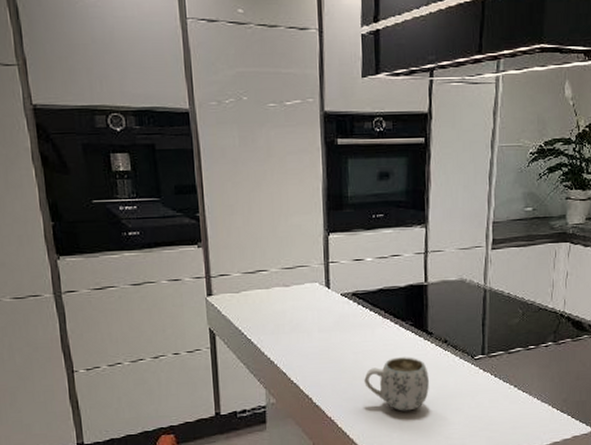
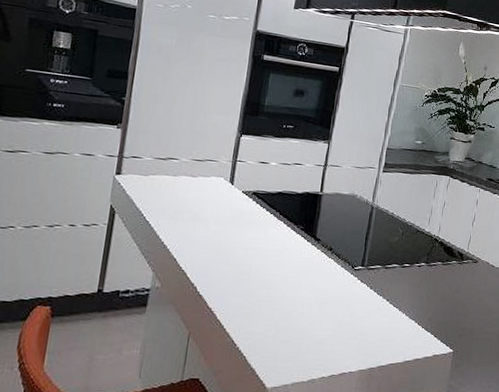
mug: present [364,357,429,411] -> none [249,258,311,312]

